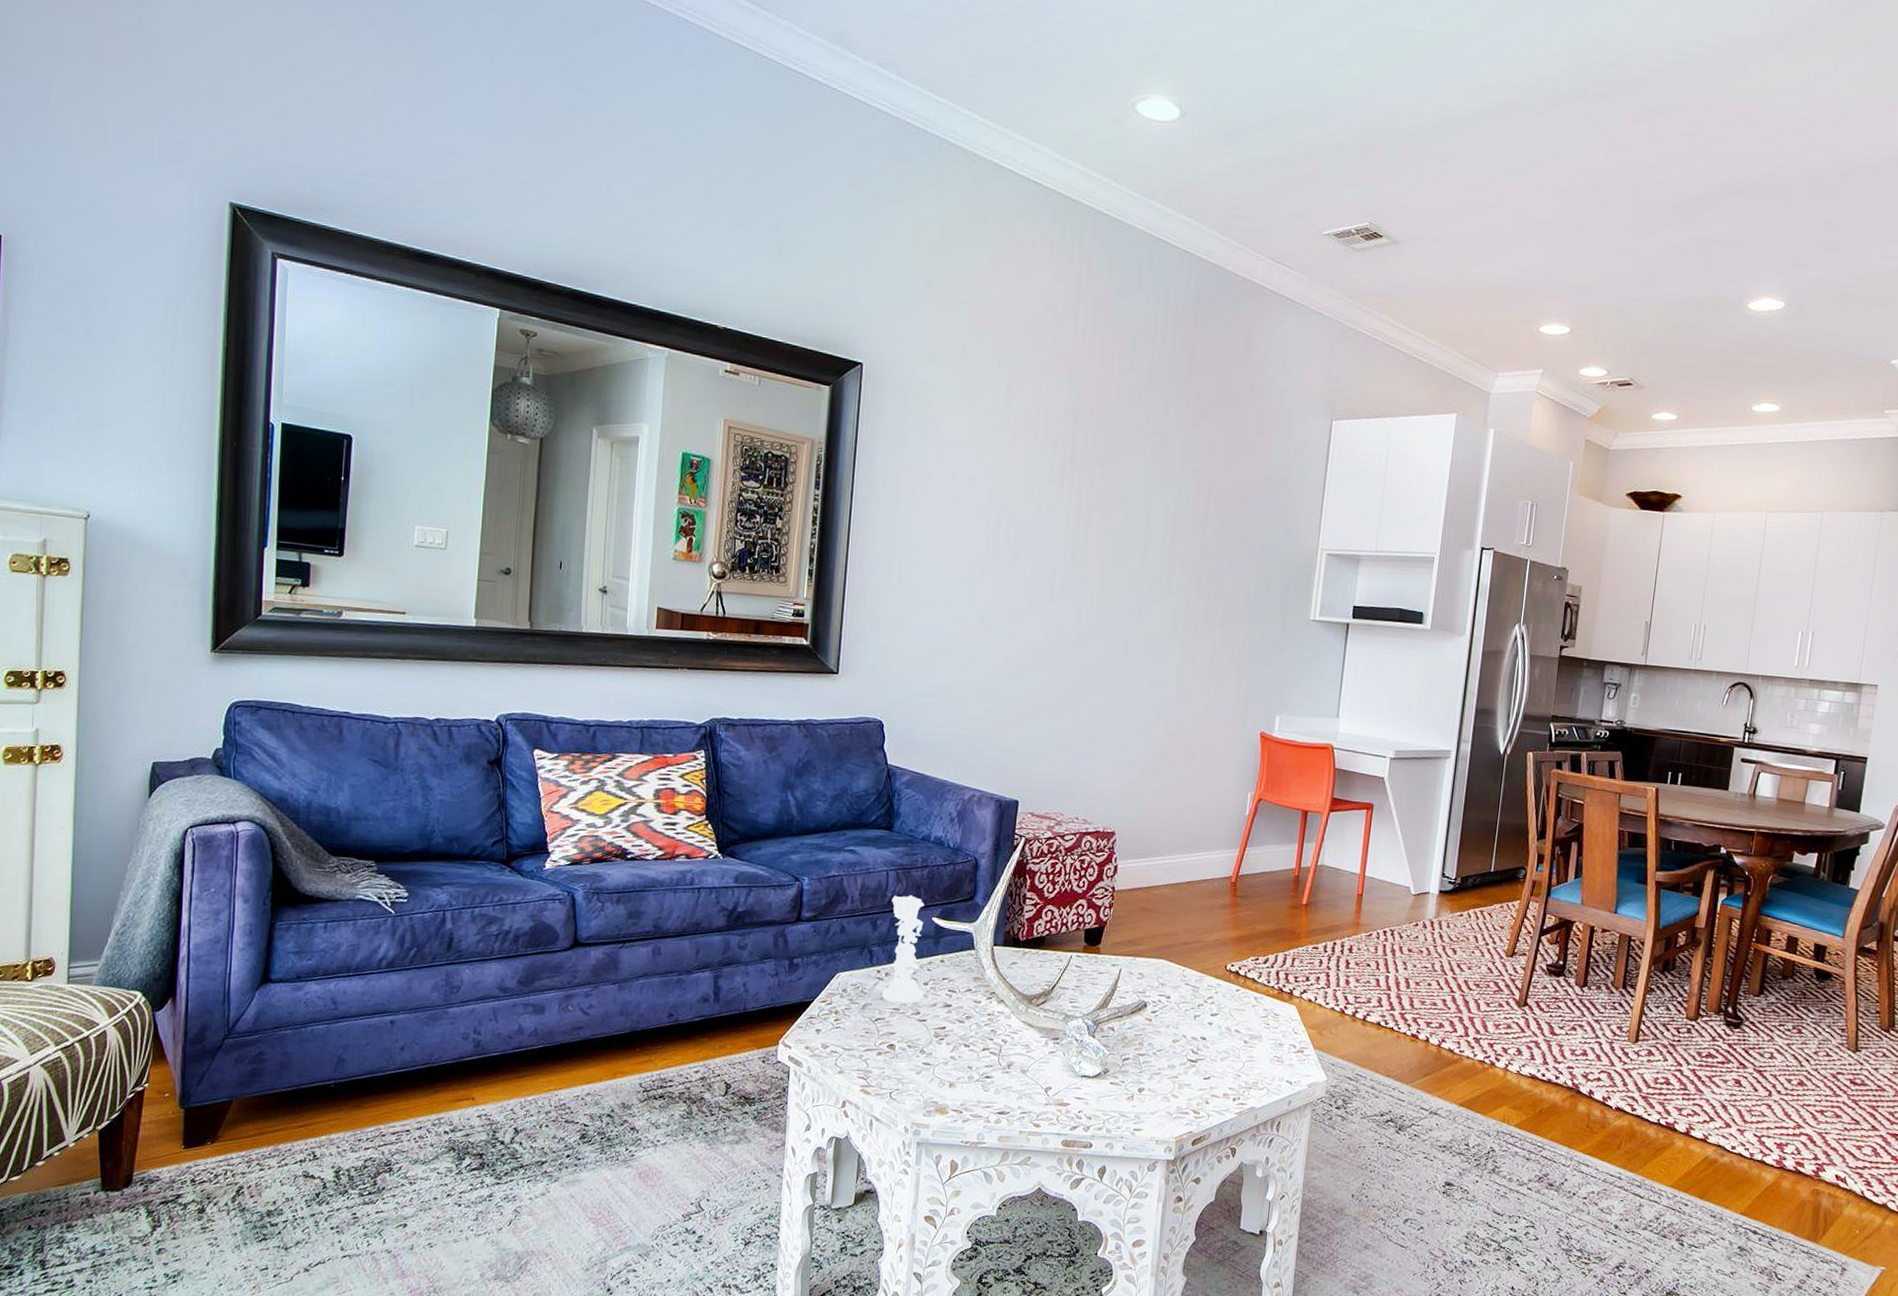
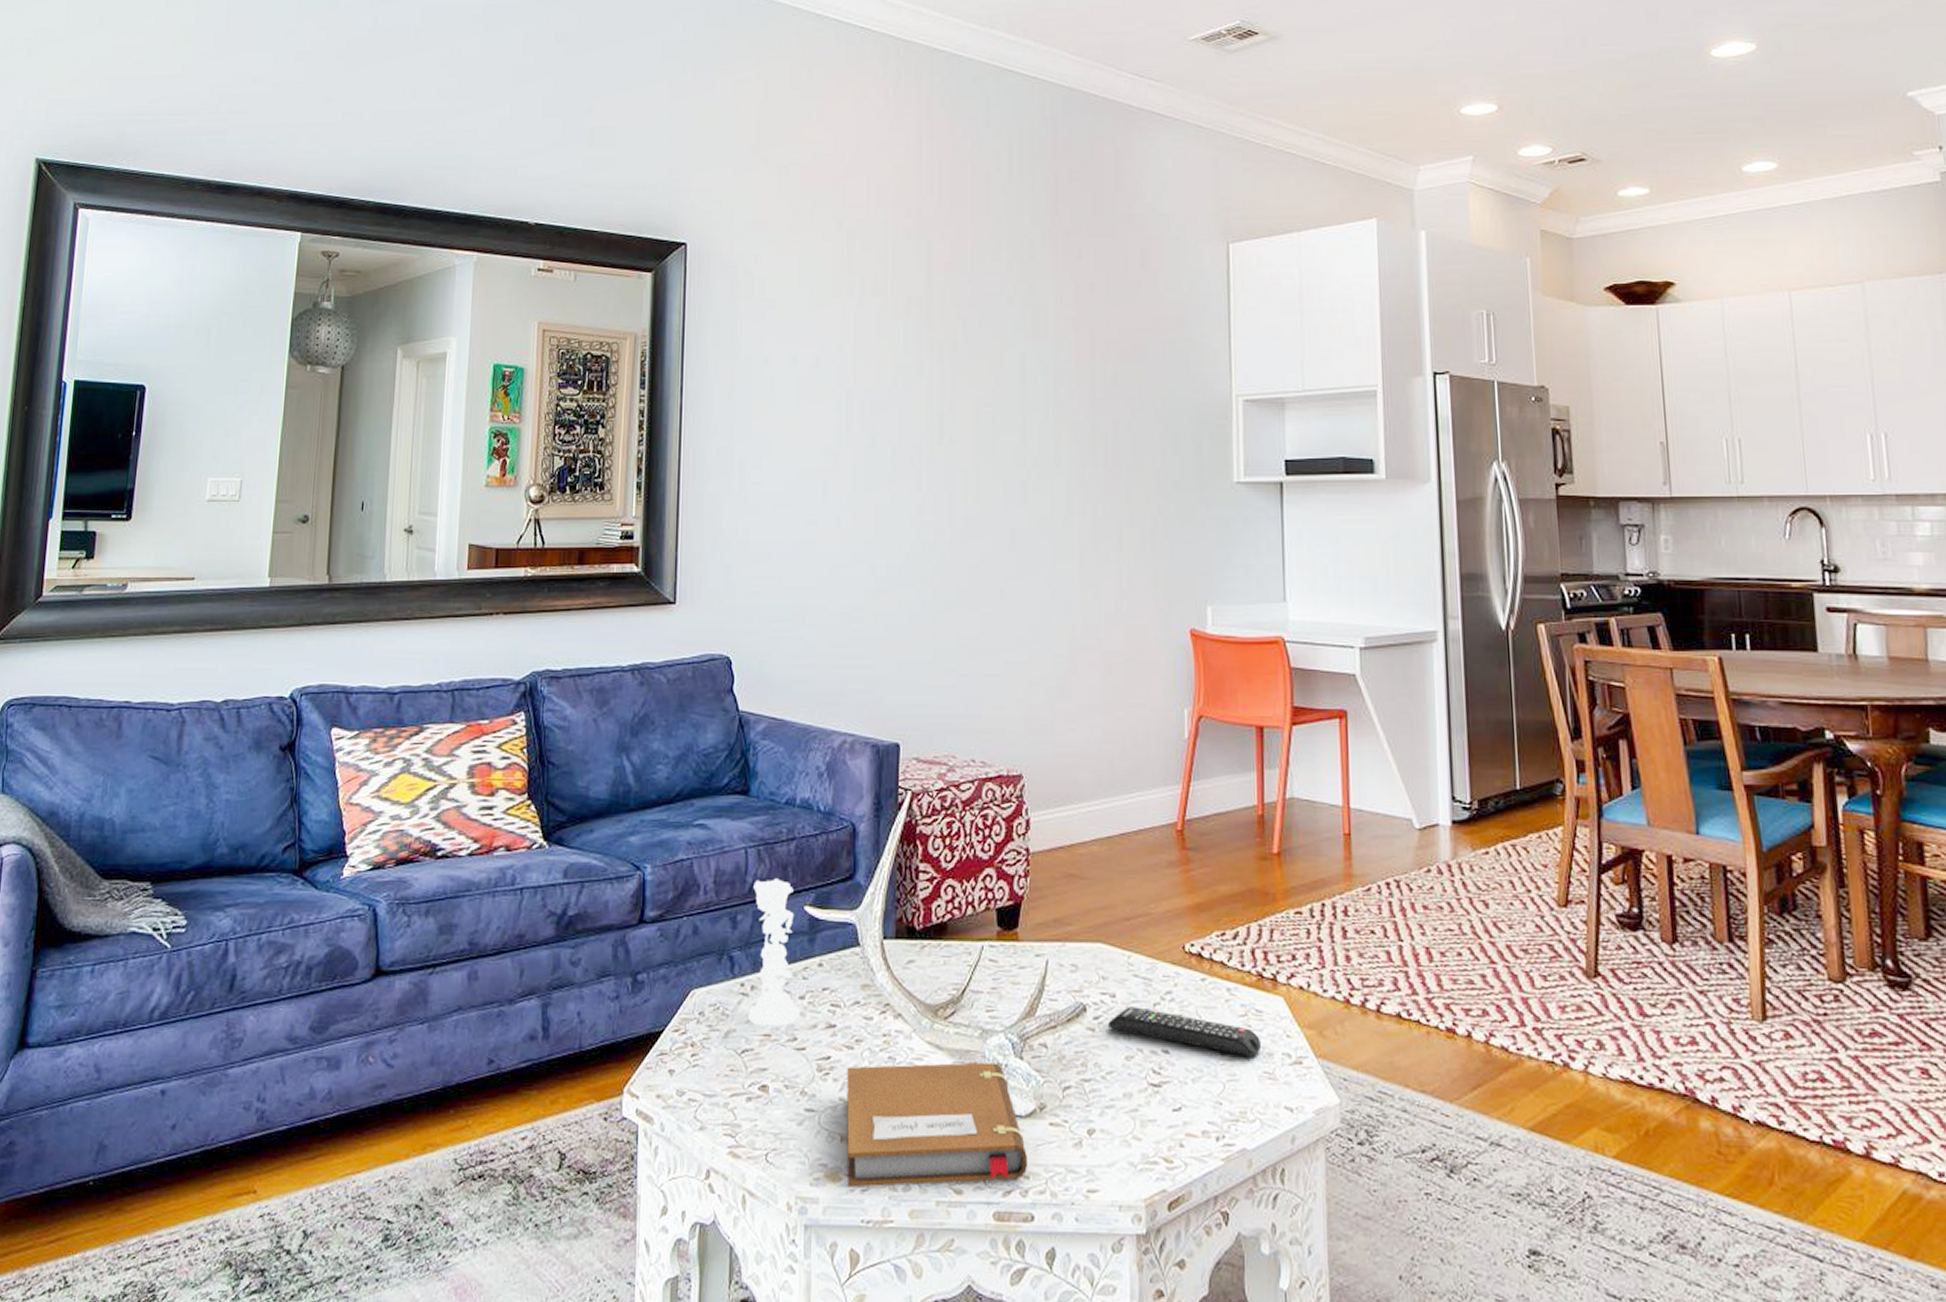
notebook: none [952,1035,1091,1120] -> present [846,1062,1027,1188]
remote control: none [1162,1005,1276,1046] -> present [1108,1006,1262,1057]

